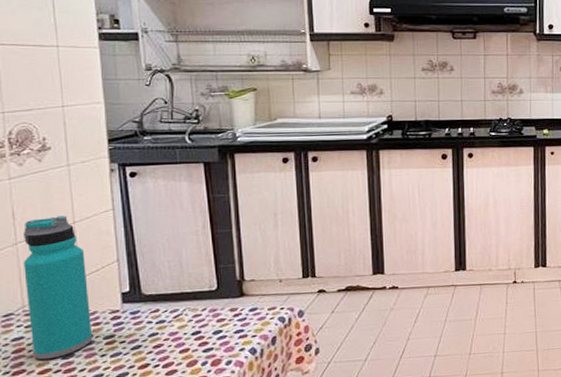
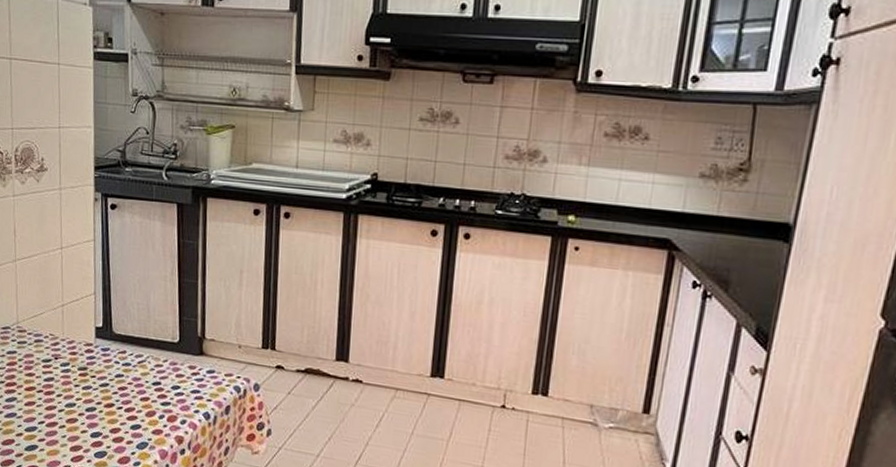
water bottle: present [23,216,93,360] -> none [20,239,70,378]

